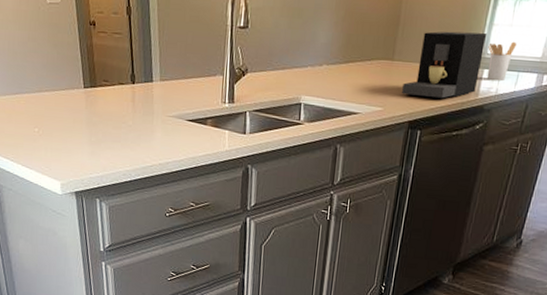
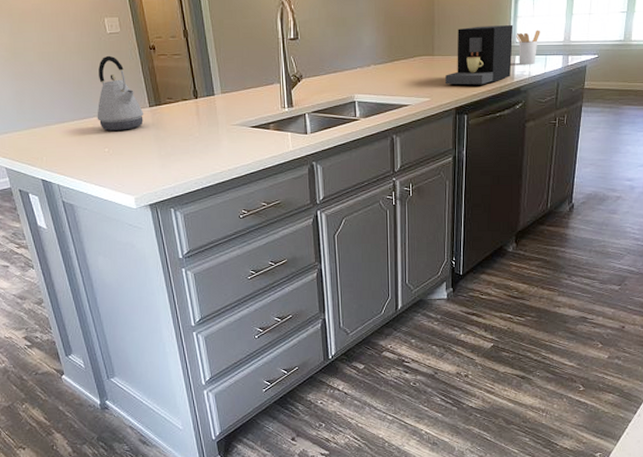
kettle: none [29,27,77,111] -> present [97,55,143,131]

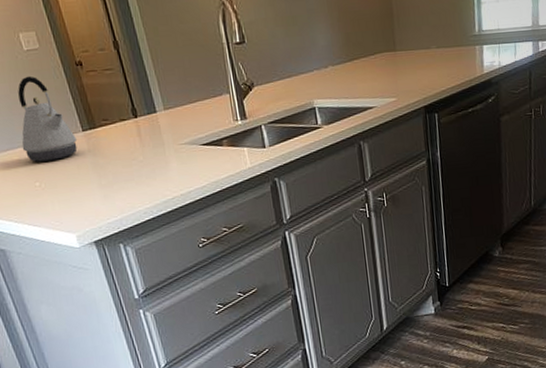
coffee maker: present [445,24,514,85] -> none [410,11,480,82]
utensil holder: present [516,29,540,65] -> none [481,15,507,55]

